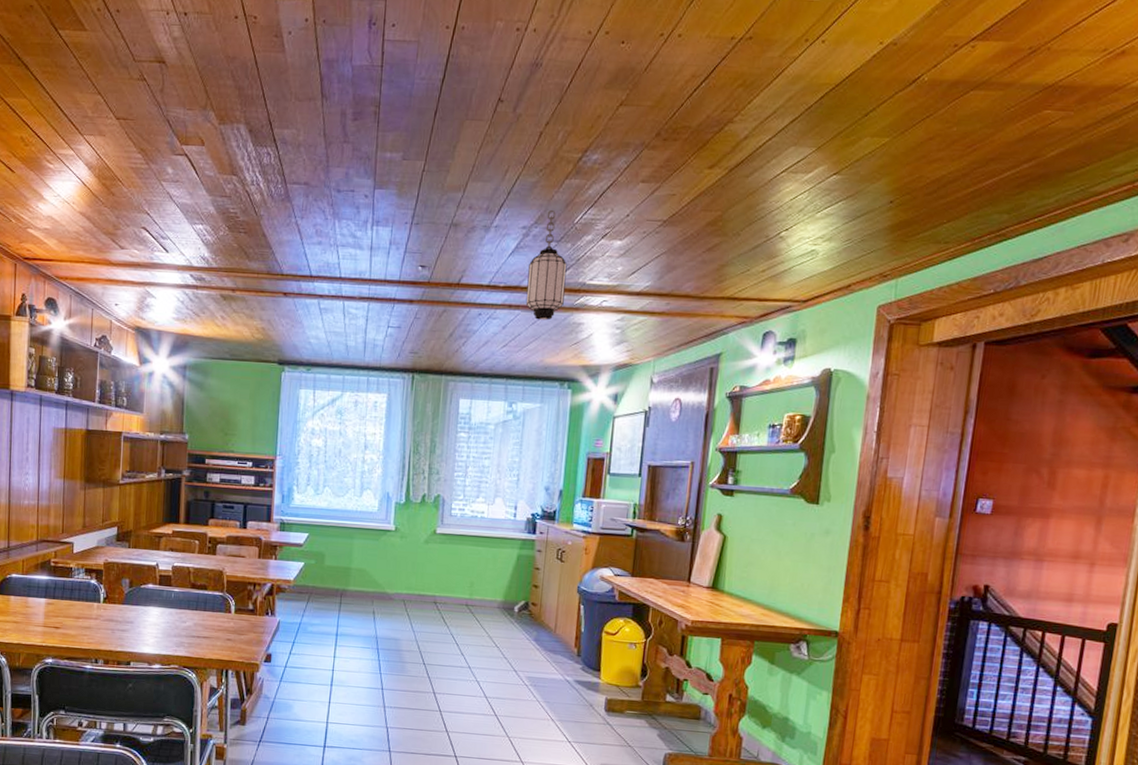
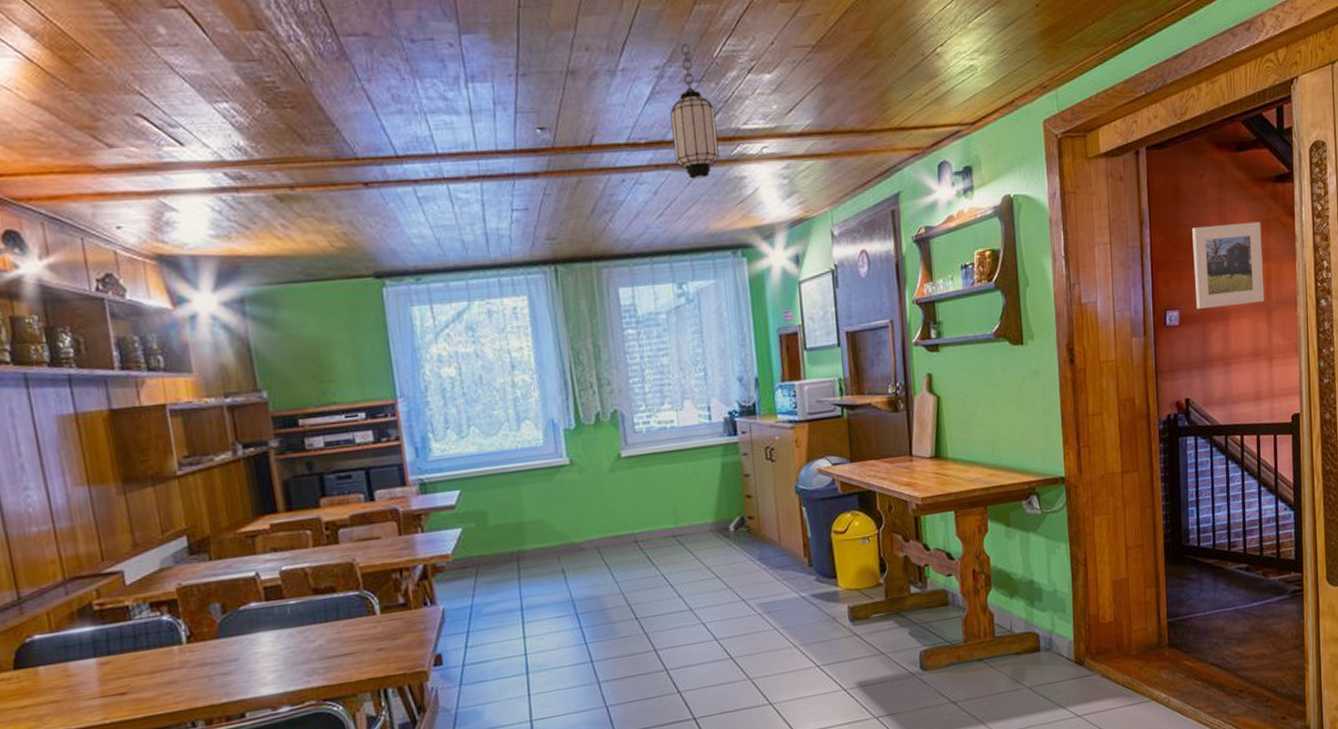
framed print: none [1014,424,1106,507] -> present [1192,221,1265,309]

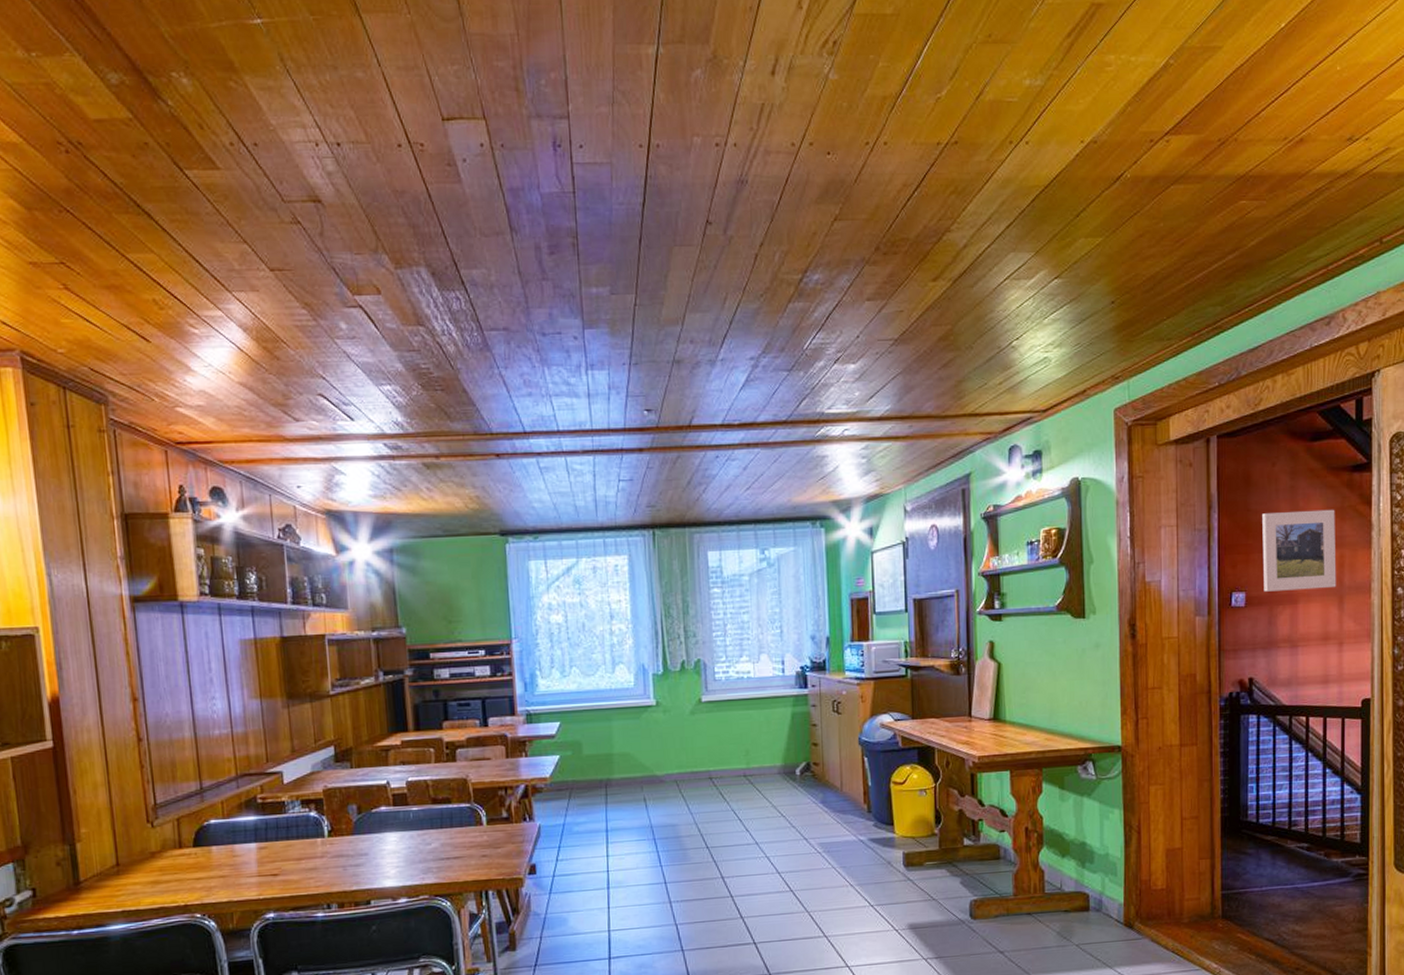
hanging lantern: present [670,43,719,179] -> none [762,336,804,457]

